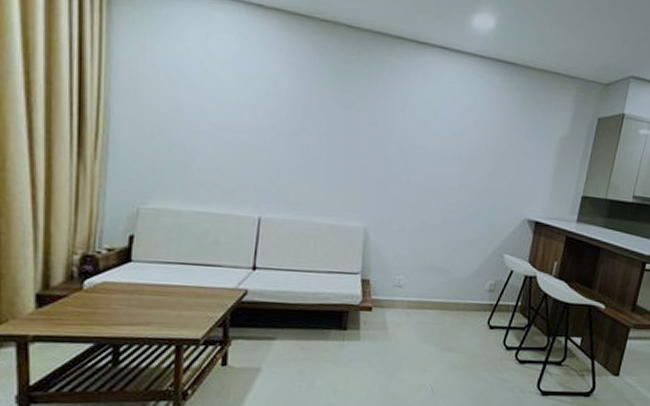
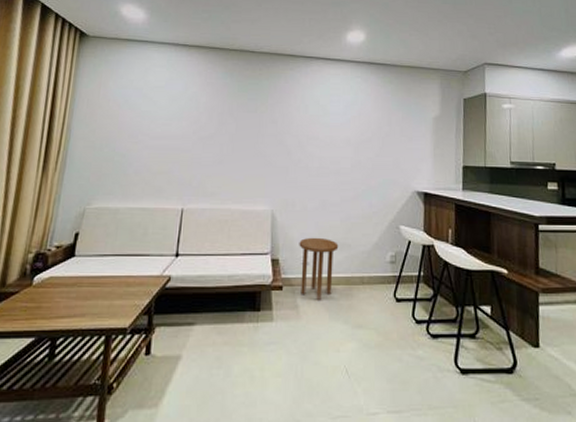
side table: none [391,259,436,324] -> present [299,237,339,302]

